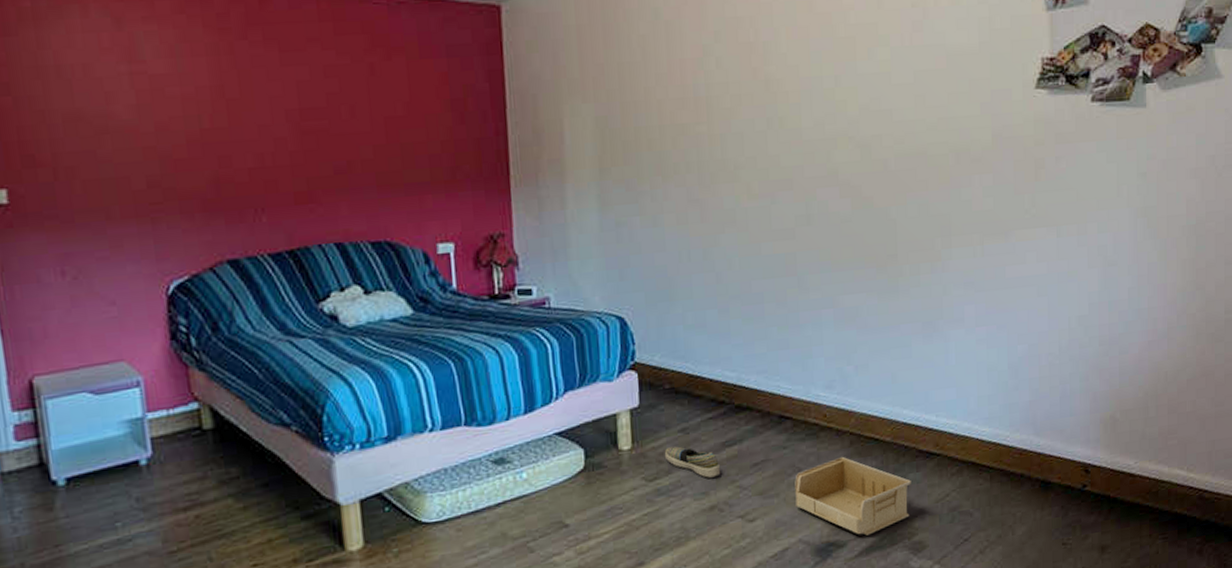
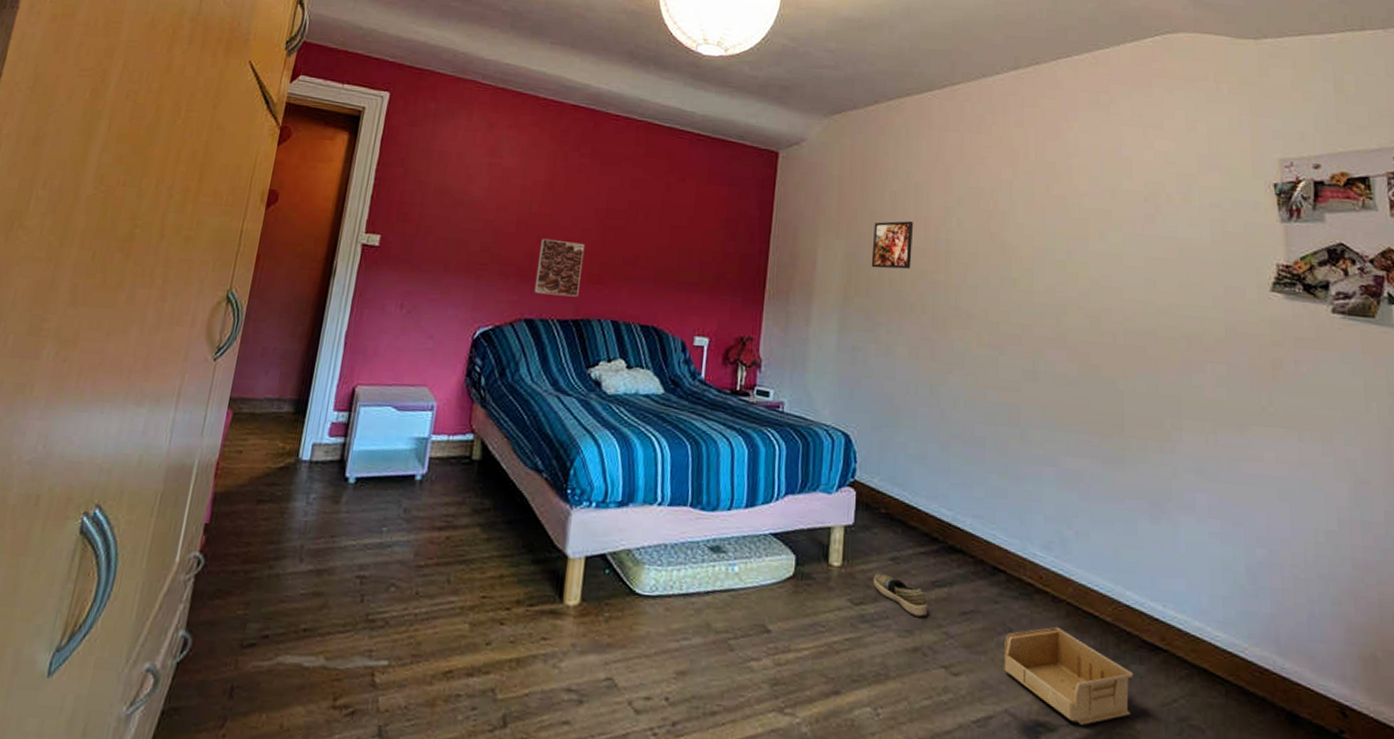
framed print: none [225,157,288,228] -> present [534,238,585,297]
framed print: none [624,69,670,130] -> present [871,221,913,270]

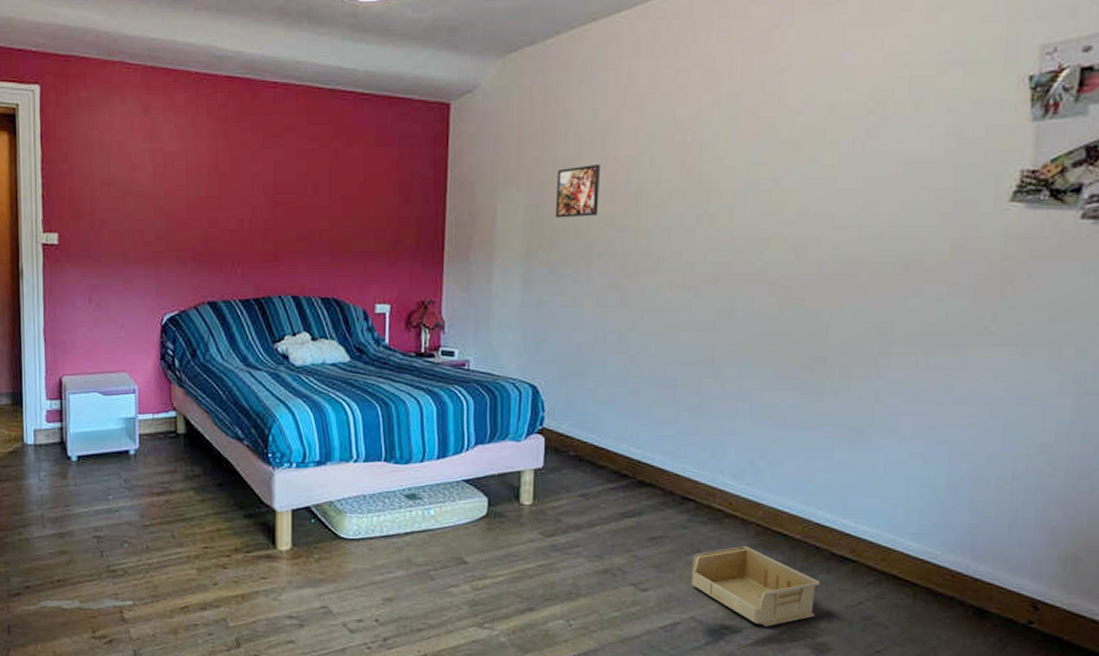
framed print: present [534,238,585,297] -> none [212,221,258,276]
shoe: present [872,573,928,617] -> none [563,509,618,543]

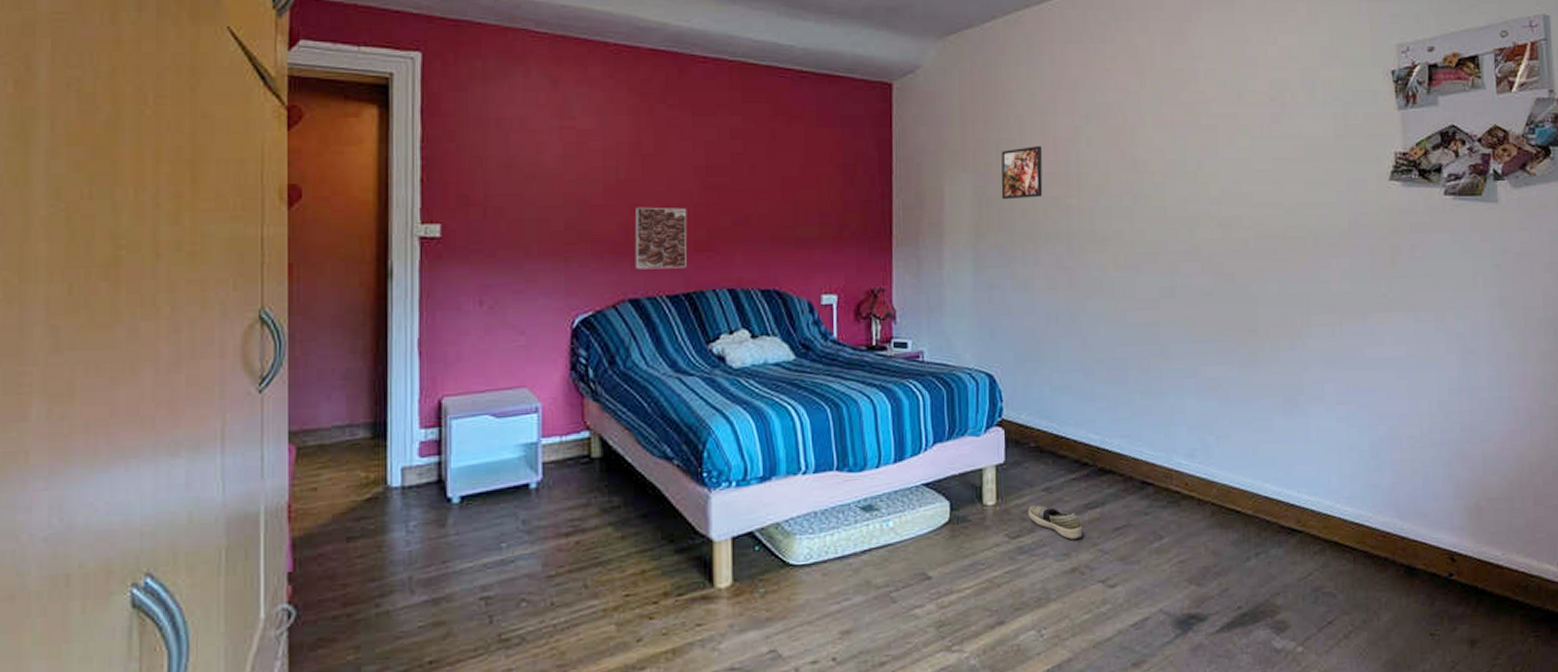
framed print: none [212,221,258,276] -> present [634,207,687,270]
shoe: none [563,509,618,543] -> present [1027,505,1083,539]
storage bin: present [691,545,820,627] -> none [1156,526,1273,610]

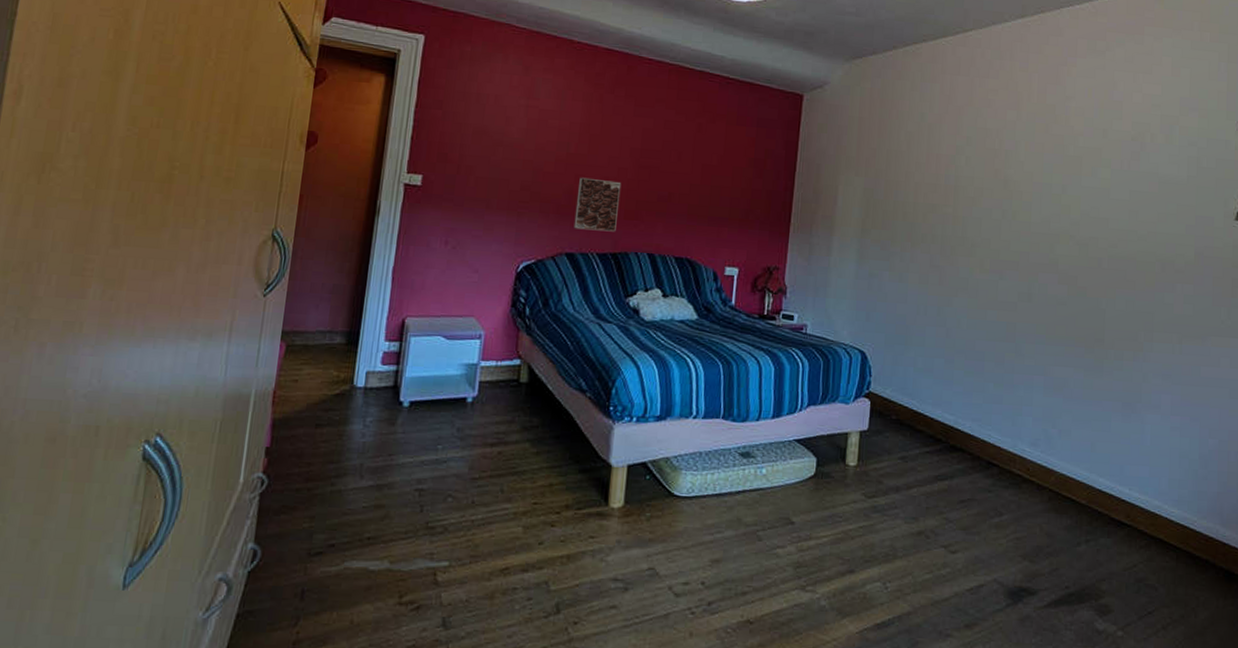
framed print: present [1001,146,1043,200] -> none [887,159,926,204]
shoe: present [1027,505,1083,539] -> none [884,471,931,506]

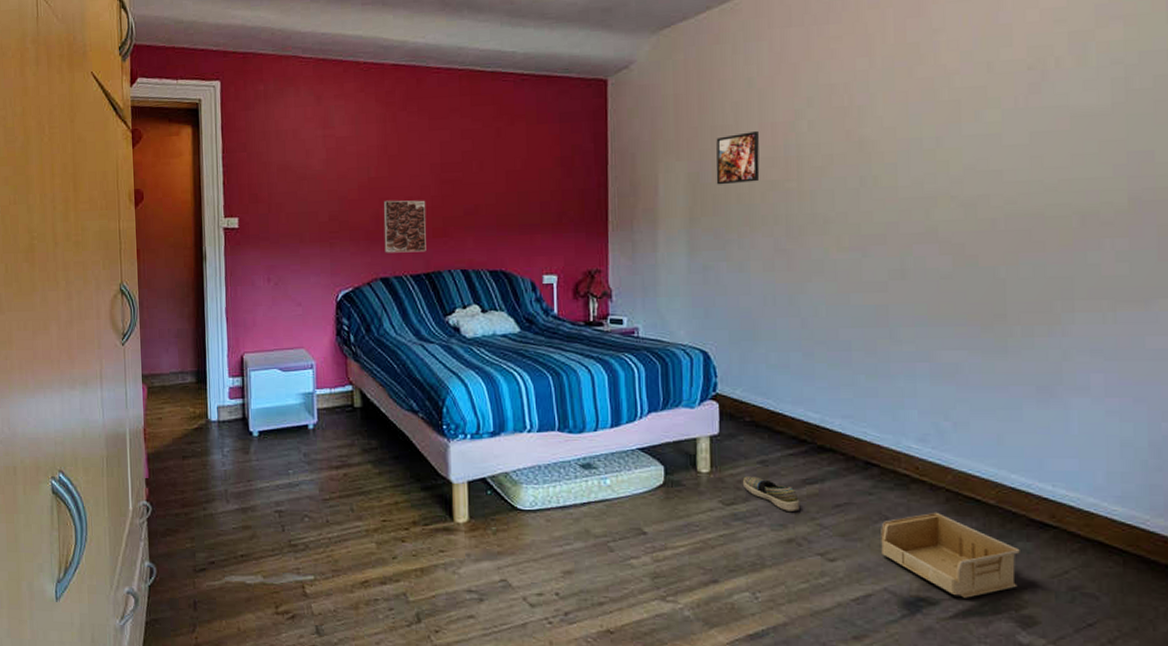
shoe: none [884,471,931,506] -> present [742,476,801,511]
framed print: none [887,159,926,204] -> present [716,131,760,185]
storage bin: none [994,509,1102,589] -> present [881,512,1020,598]

